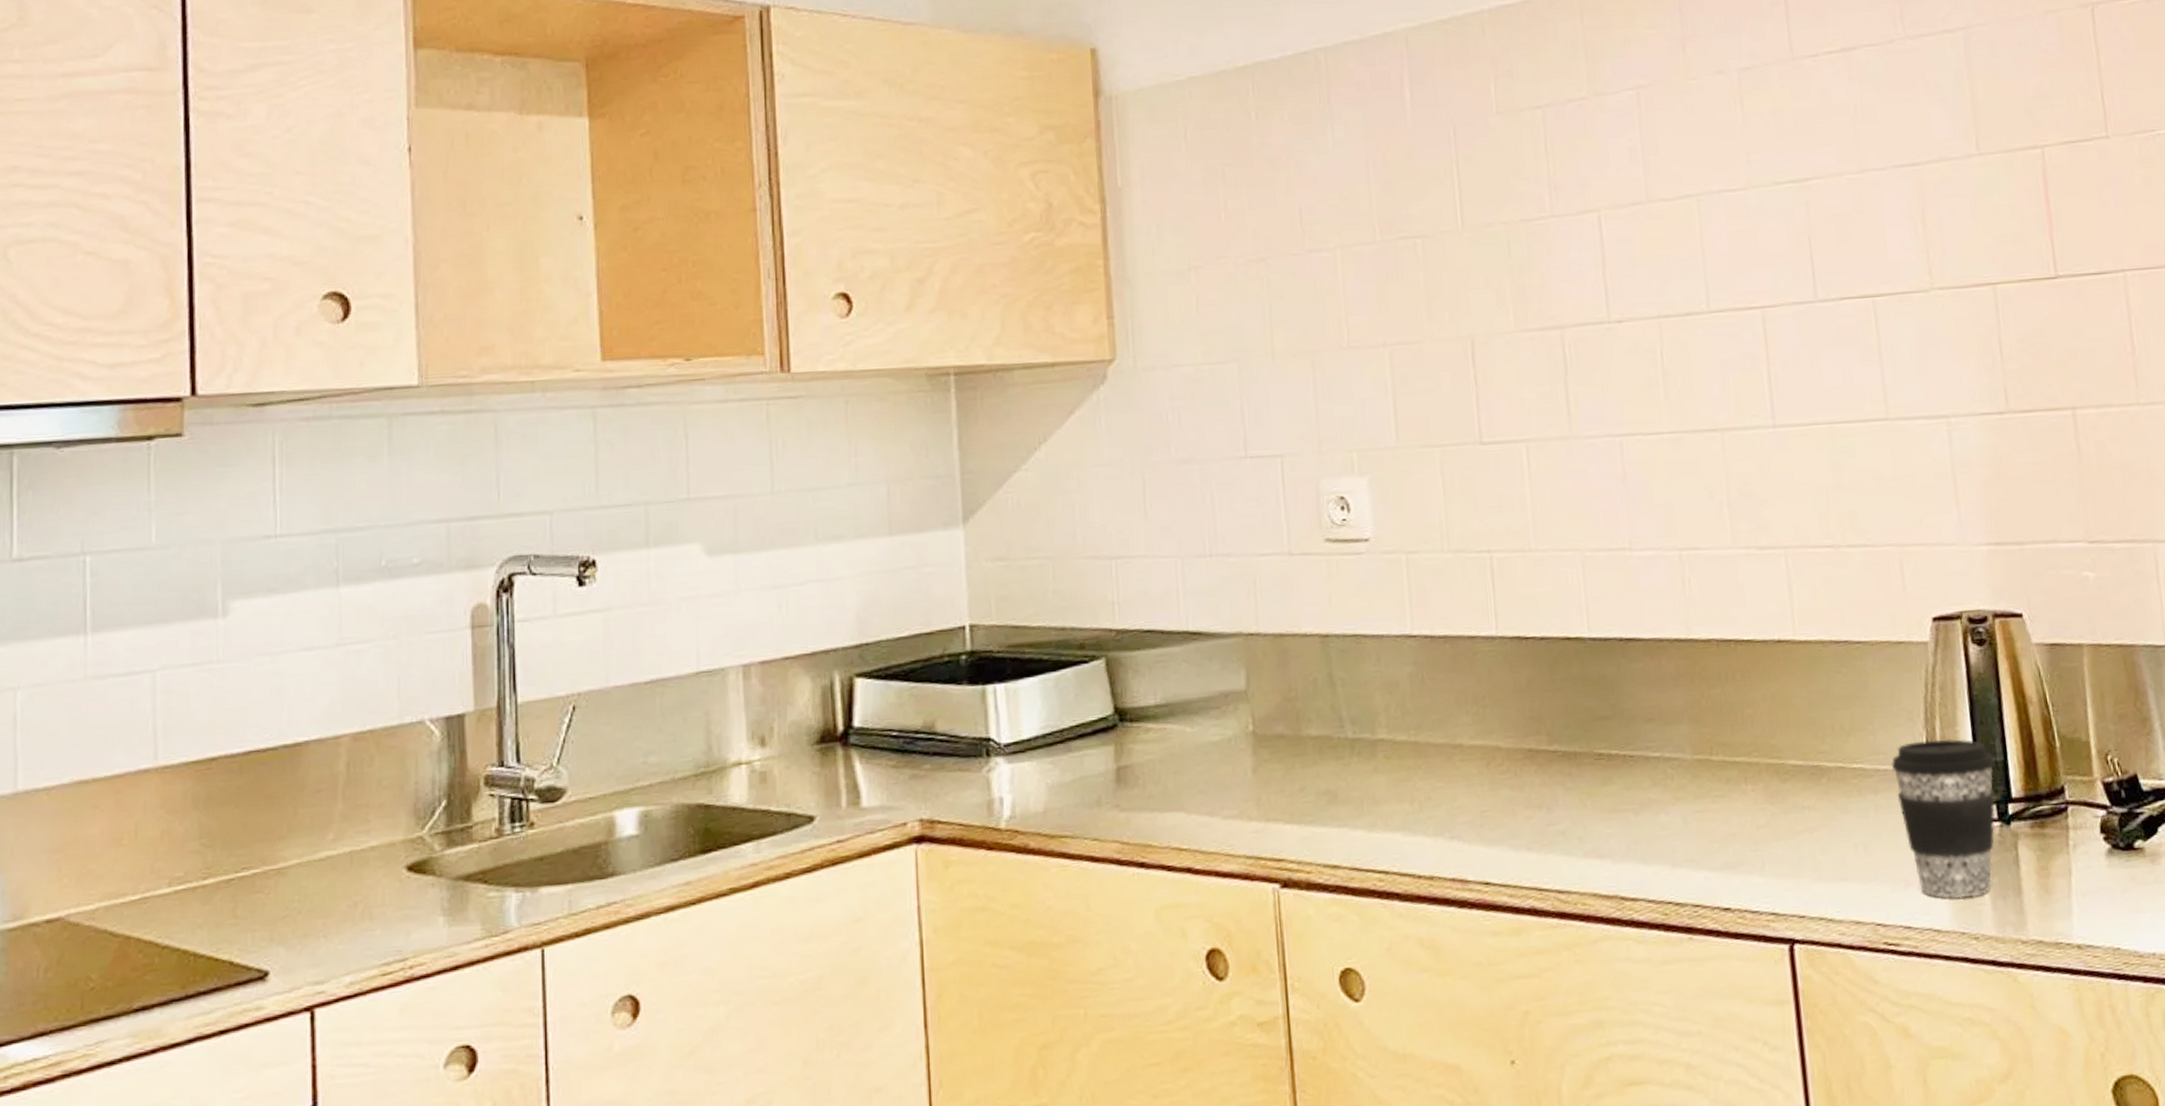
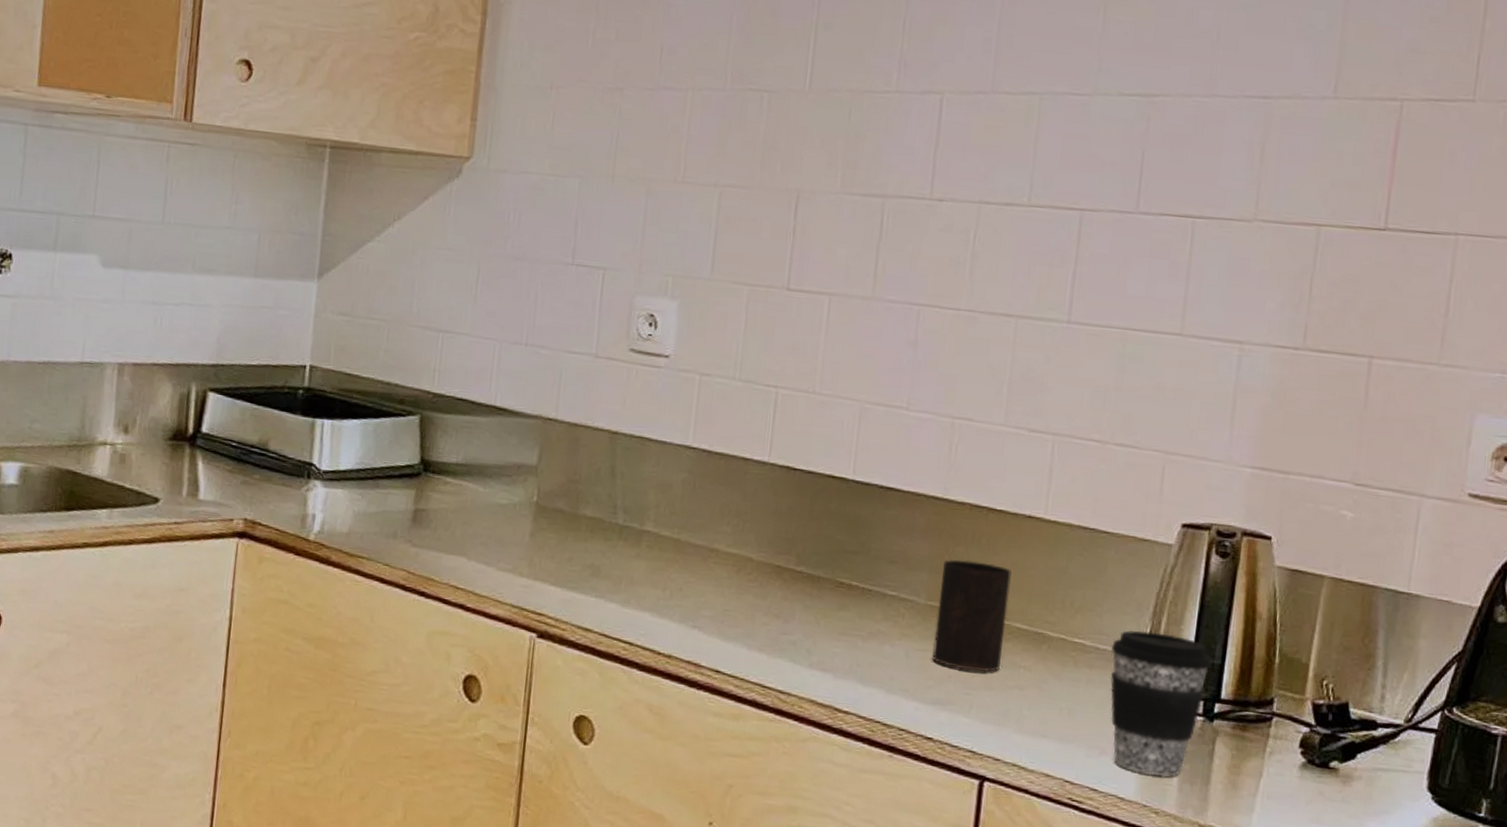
cup: none [1702,700,1784,825] -> present [932,559,1012,672]

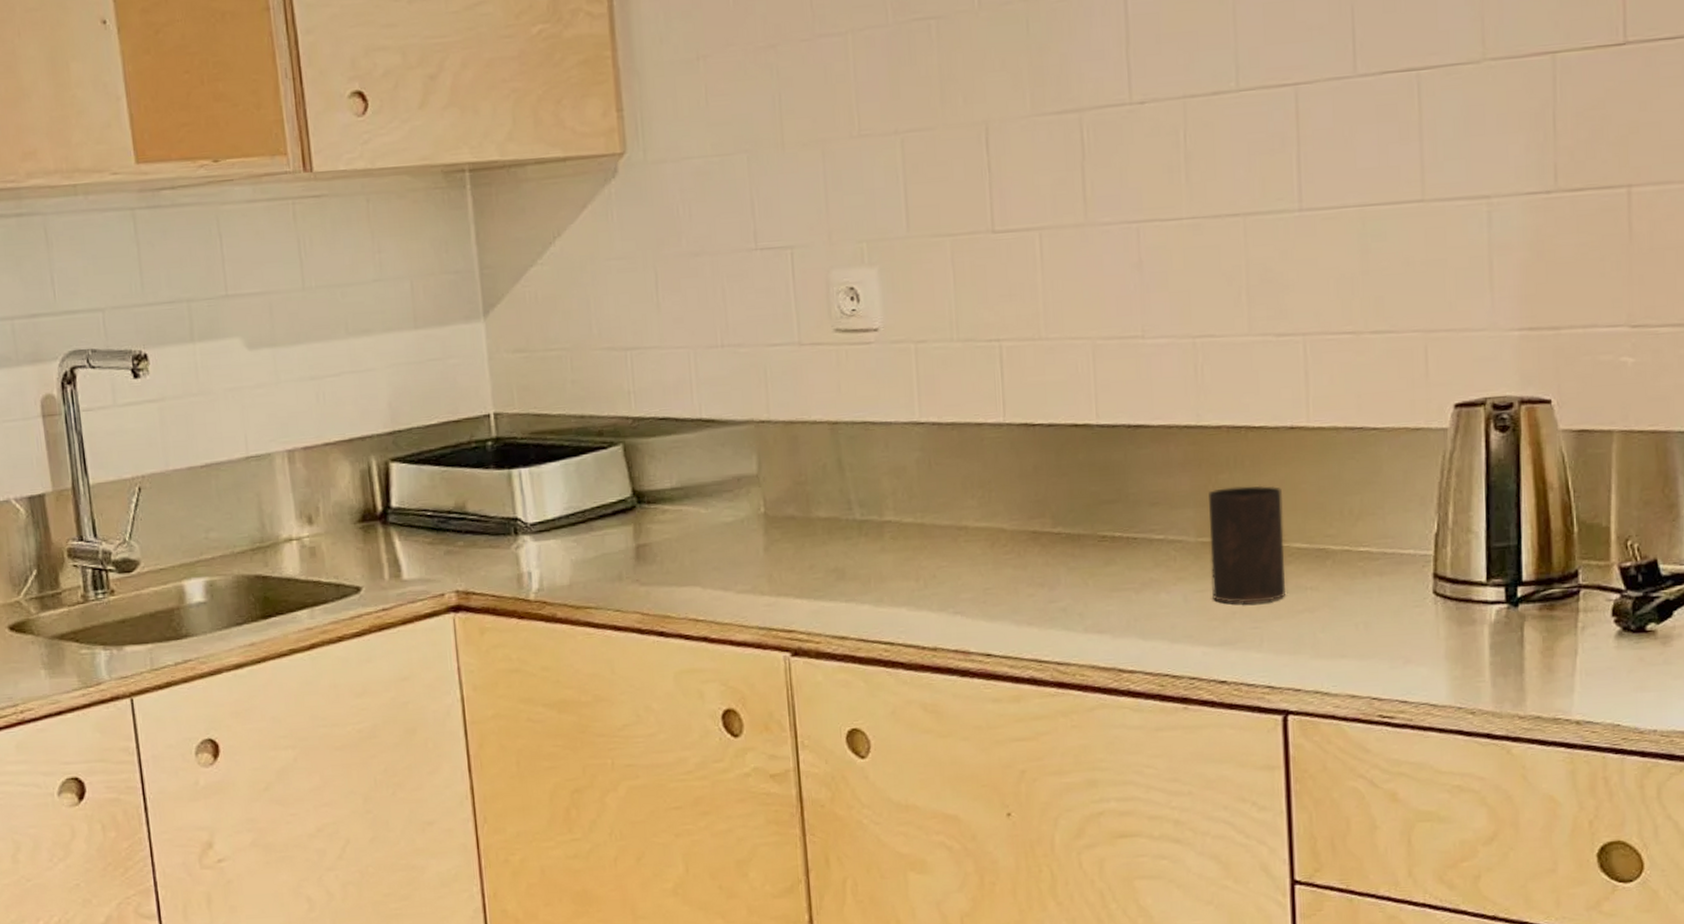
coffee cup: present [1110,630,1212,777] -> none [1399,523,1508,675]

